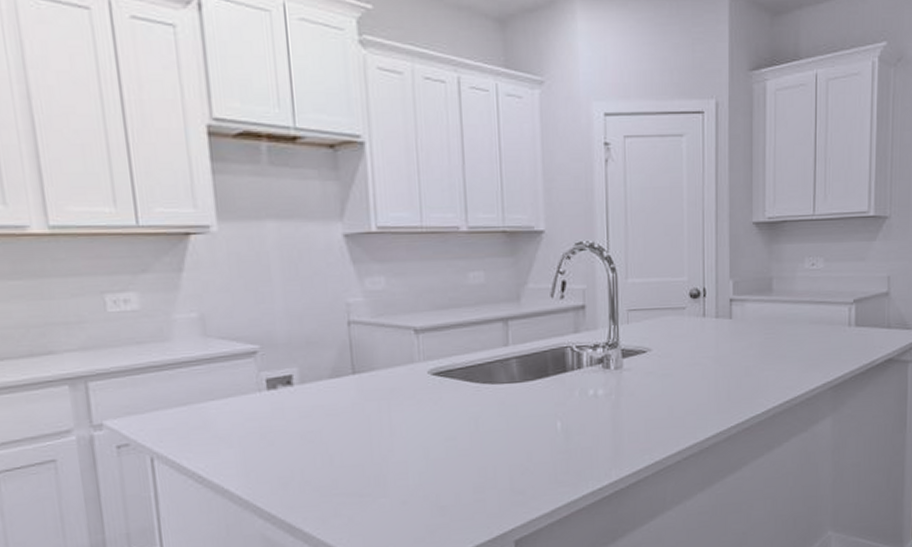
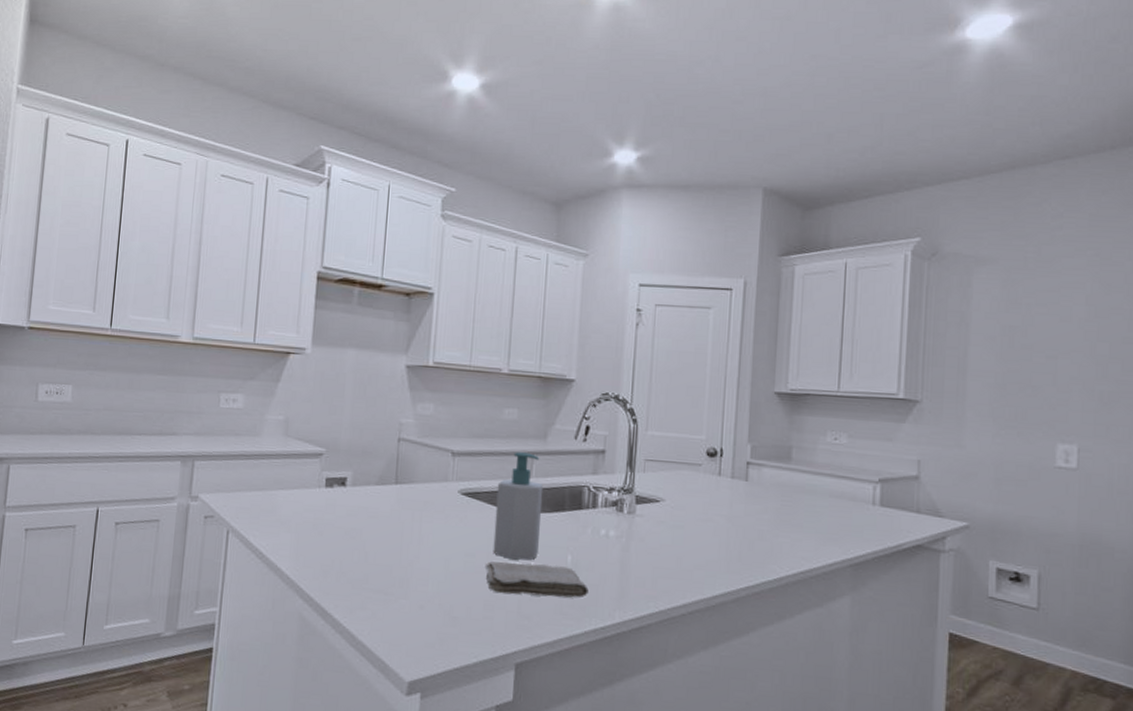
washcloth: none [469,434,582,474] -> present [485,561,589,598]
soap bottle: none [471,319,525,436] -> present [493,452,544,560]

